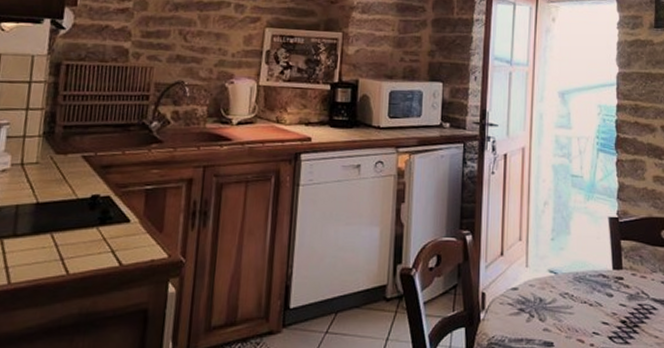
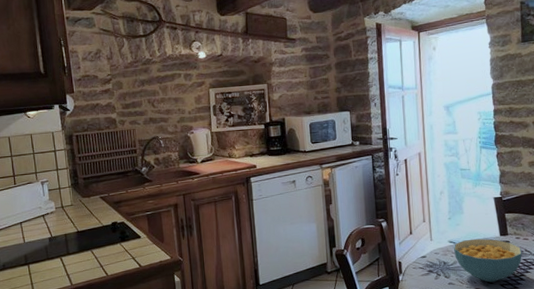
cereal bowl: none [553,270,637,332] -> present [453,238,522,282]

